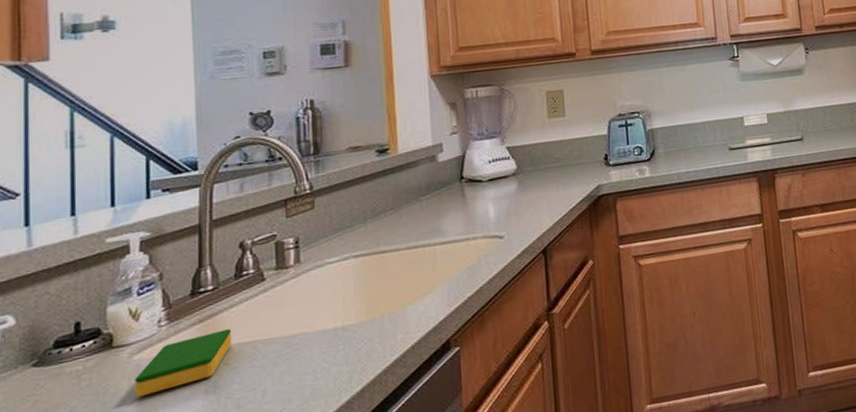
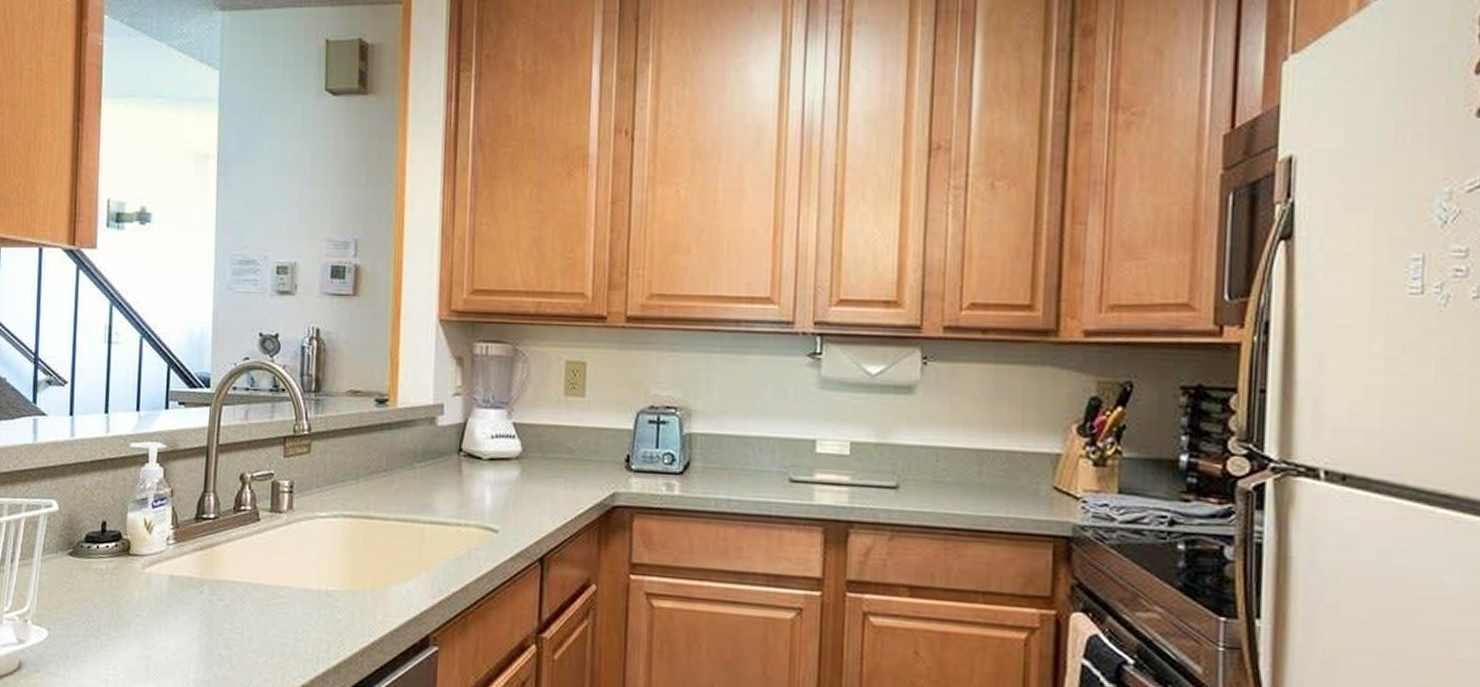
dish sponge: present [135,329,232,398] -> none [144,562,227,611]

